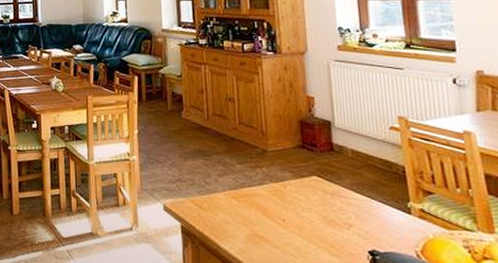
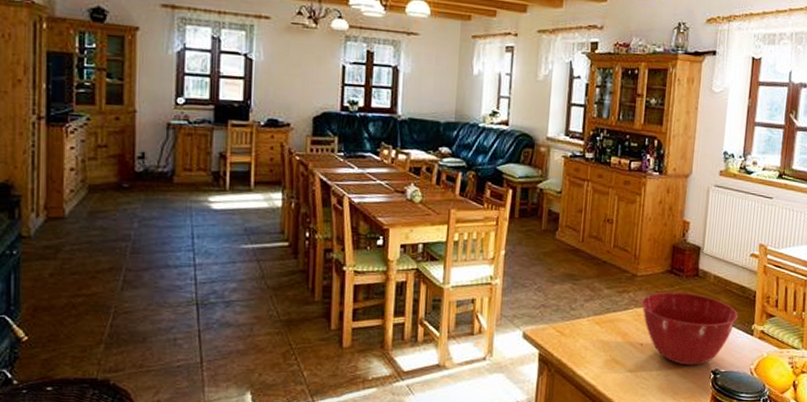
mixing bowl: none [275,167,388,245] -> present [640,291,738,366]

